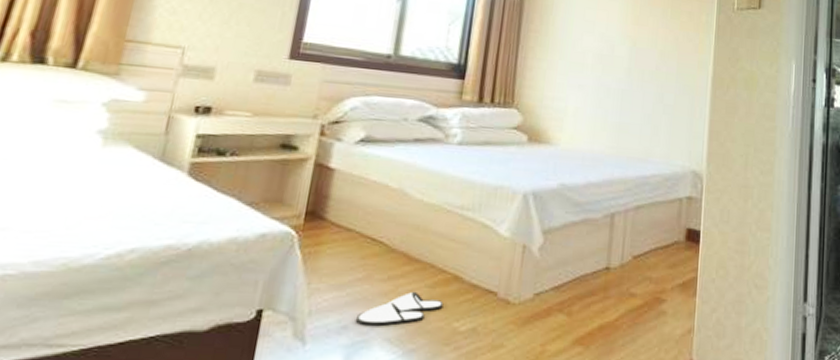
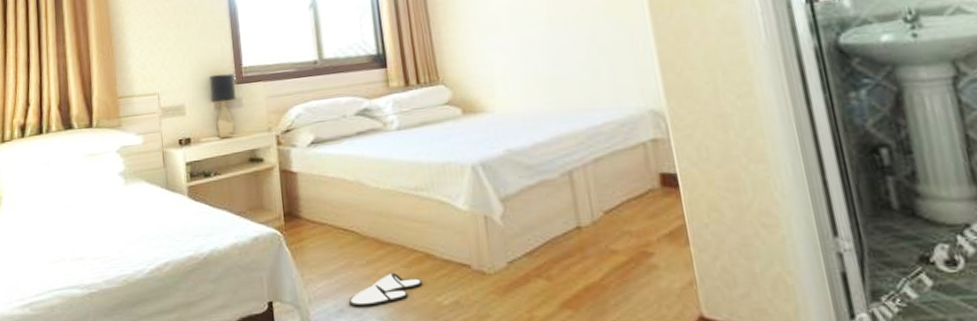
table lamp: none [249,43,290,117] -> present [210,73,236,139]

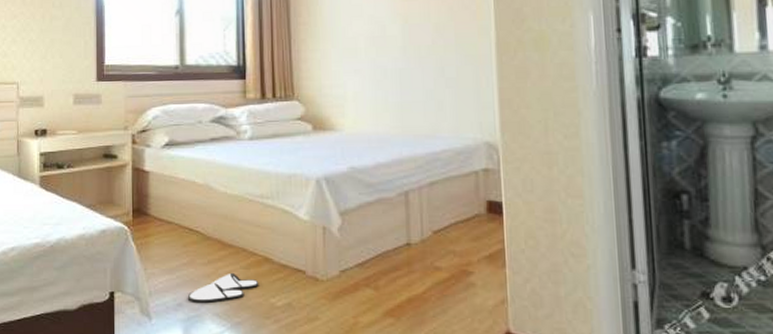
table lamp: present [210,73,236,139] -> none [70,70,96,133]

